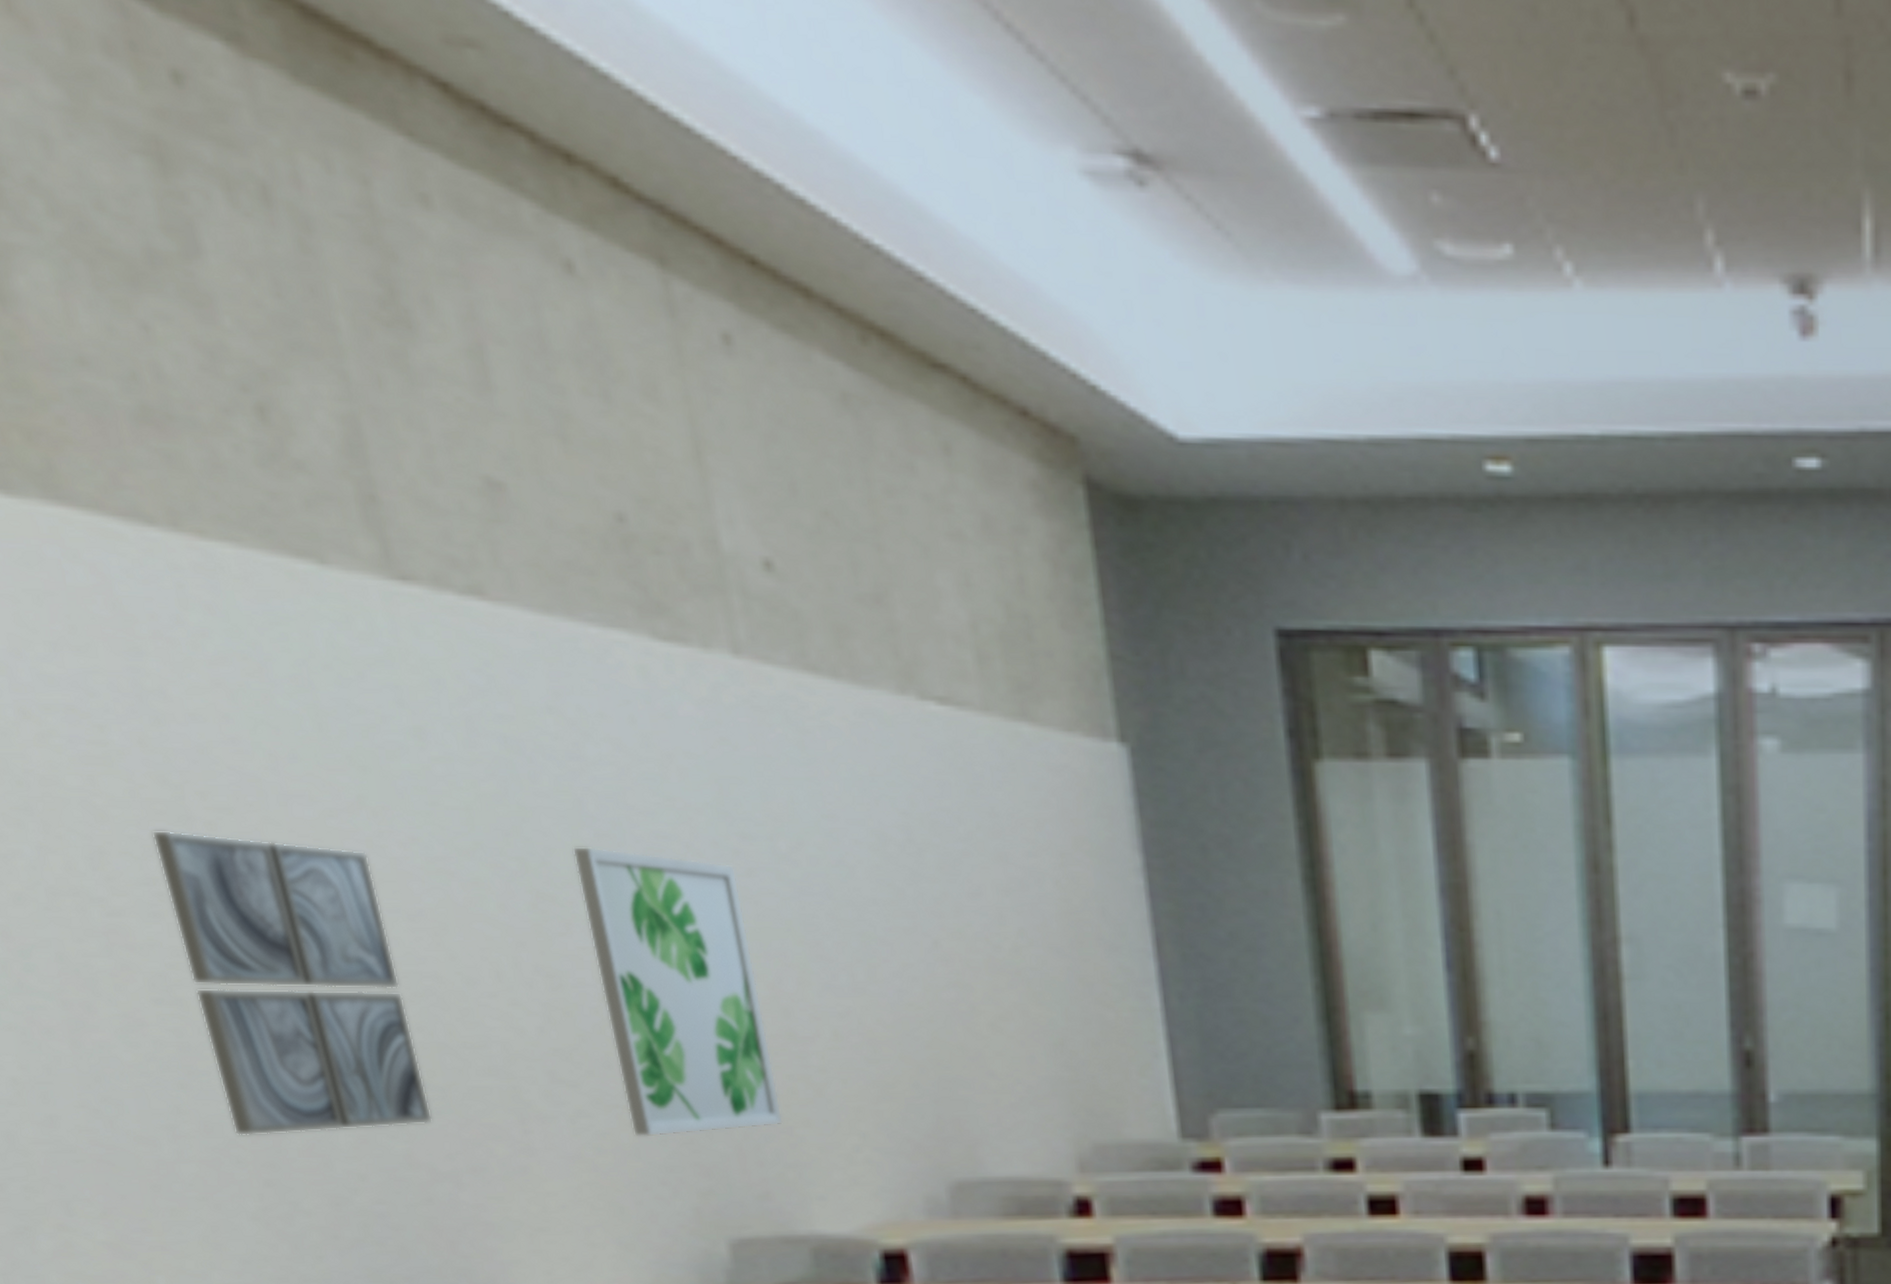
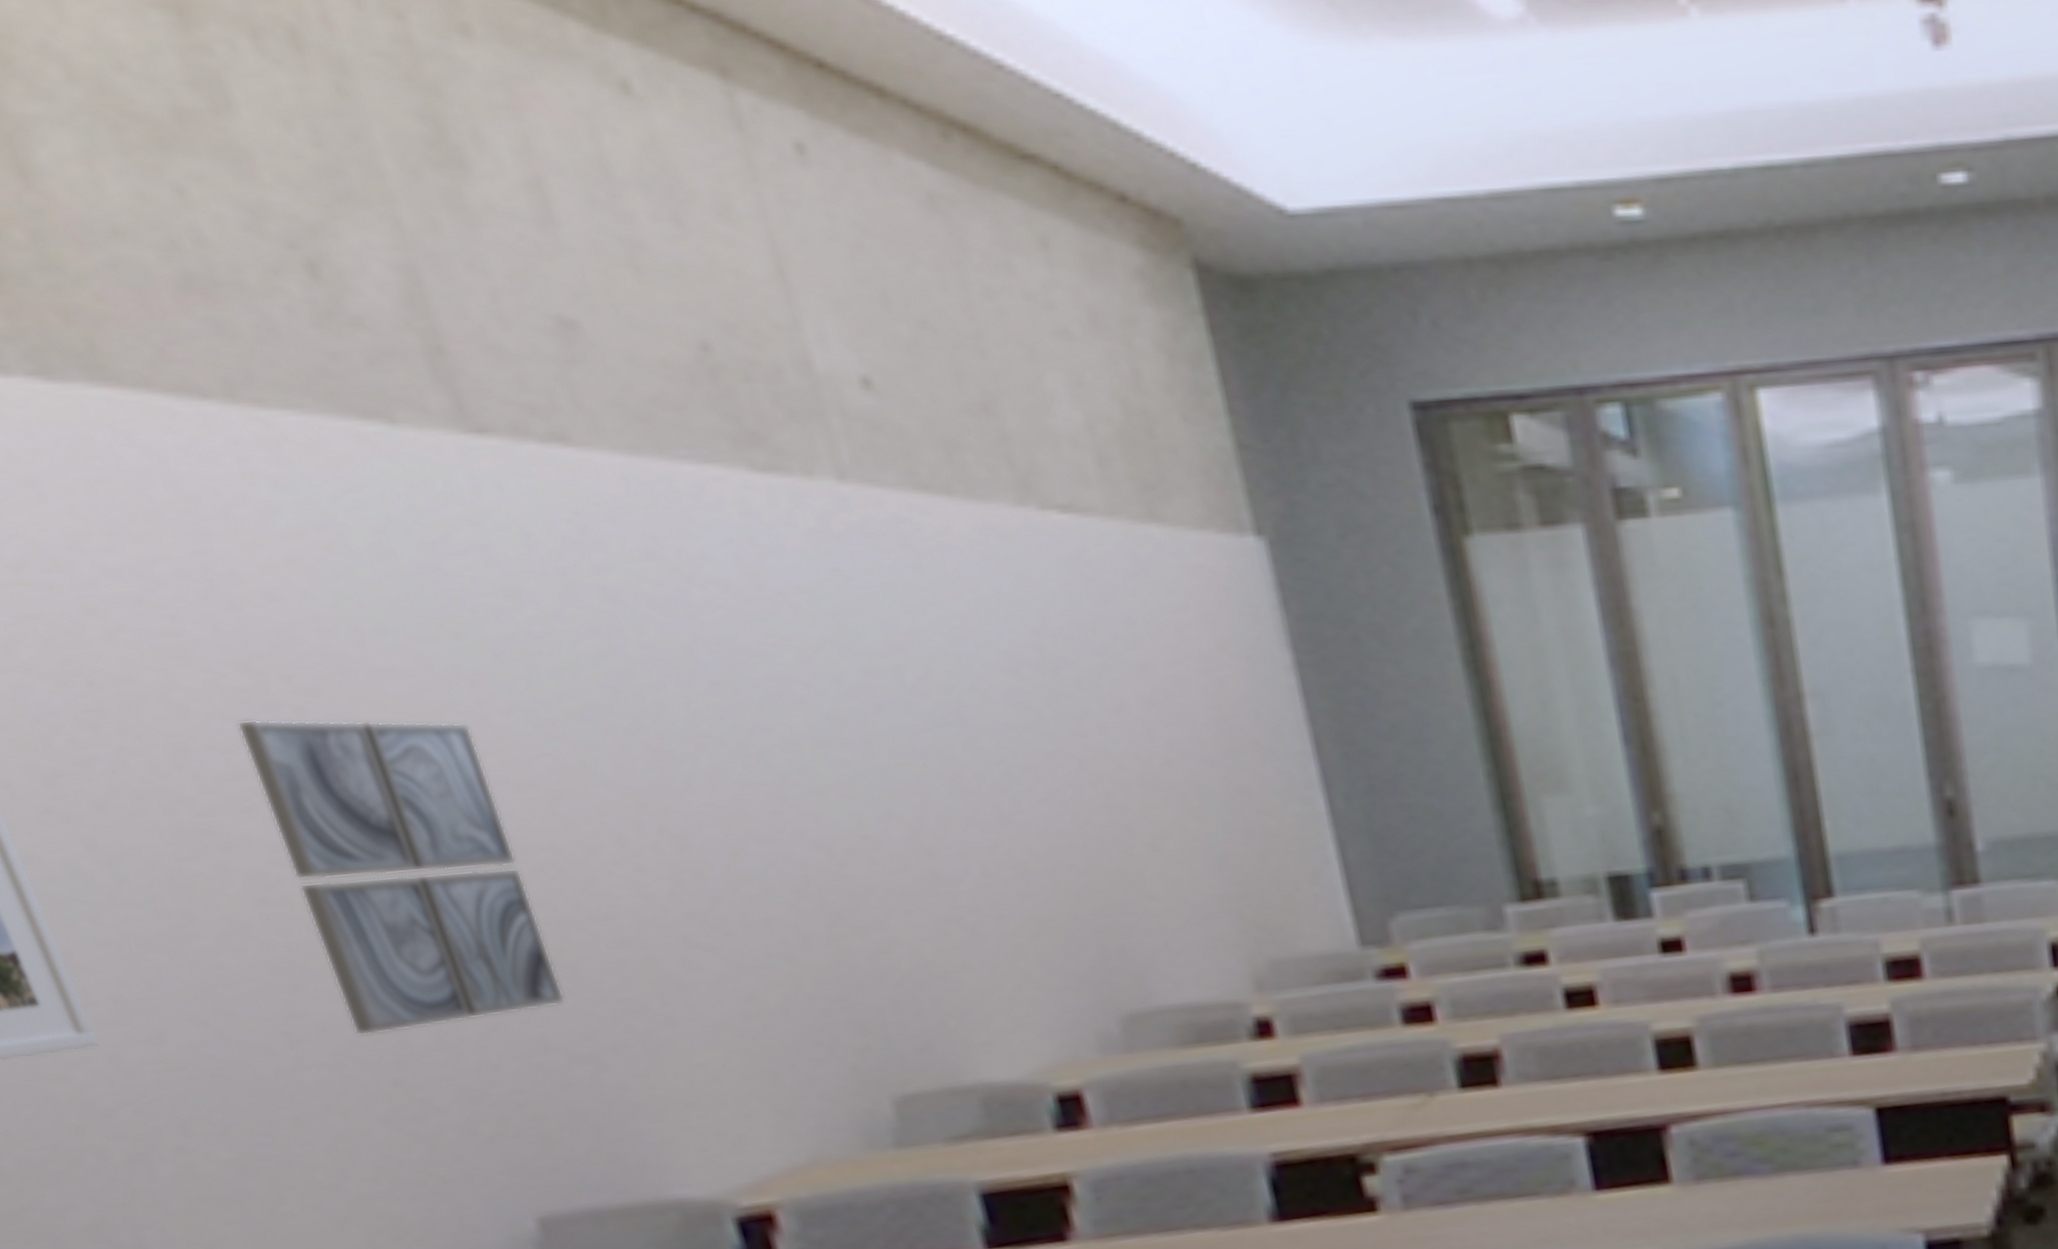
wall art: present [572,846,784,1137] -> none [687,695,938,998]

